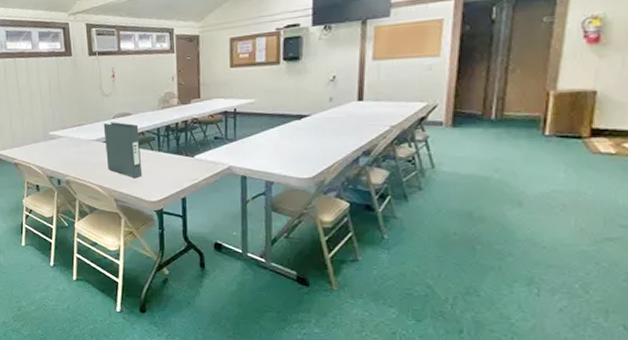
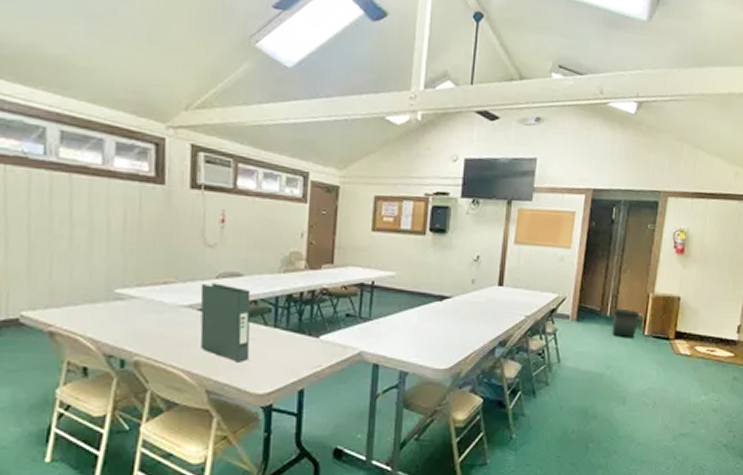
waste bin: none [498,110,538,141] -> present [612,308,641,339]

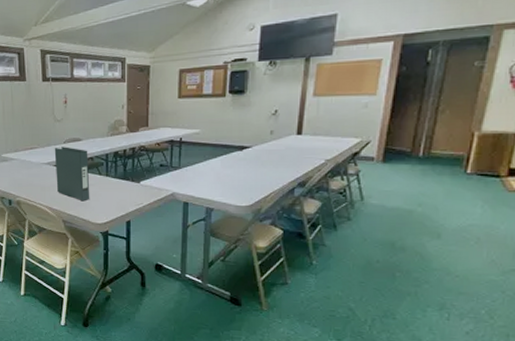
waste bin: present [612,308,641,339] -> none [425,148,462,177]

